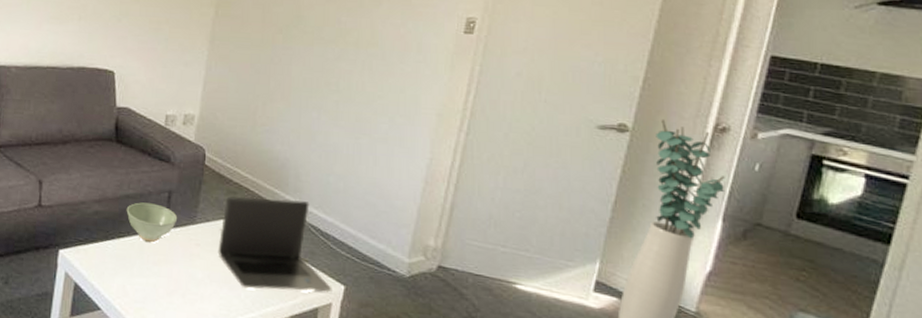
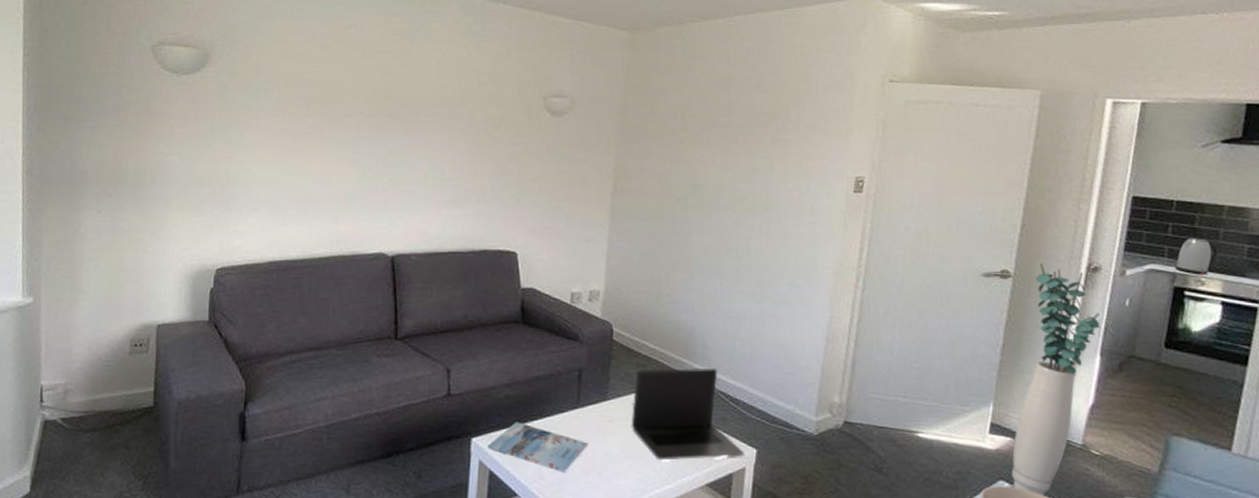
magazine: none [74,237,174,291] -> present [488,422,589,472]
bowl: present [126,202,178,242] -> none [537,383,589,422]
kettle: none [815,103,868,145] -> present [1175,237,1220,275]

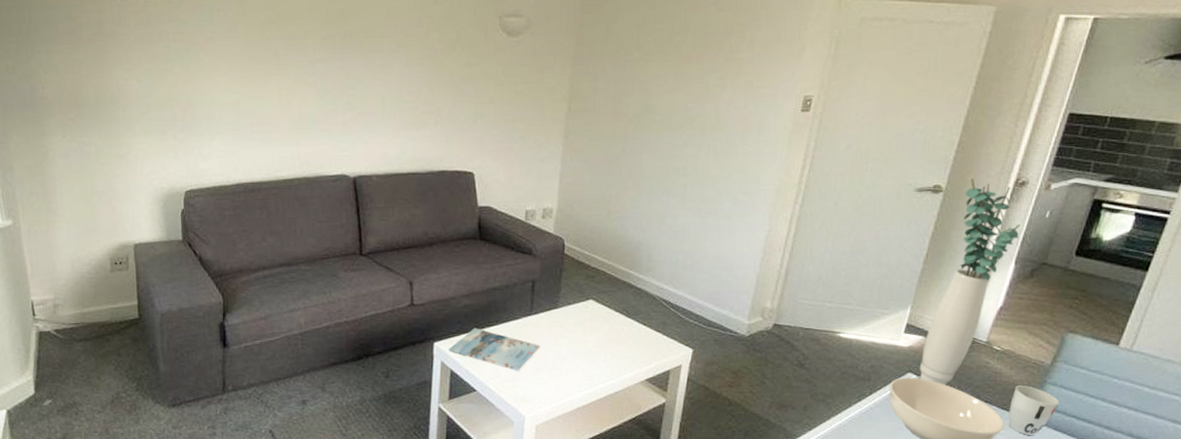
laptop computer: present [631,367,745,461] -> none [579,278,682,360]
kettle: present [1175,237,1220,275] -> none [1098,152,1144,188]

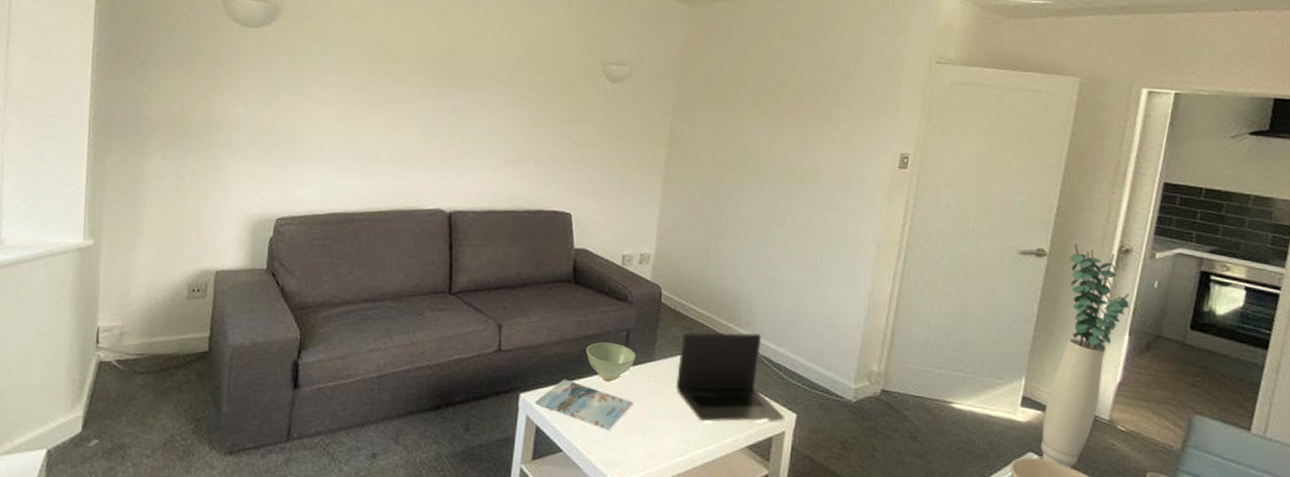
bowl: none [494,293,542,327] -> present [586,342,636,381]
laptop computer: none [579,278,682,360] -> present [675,332,785,422]

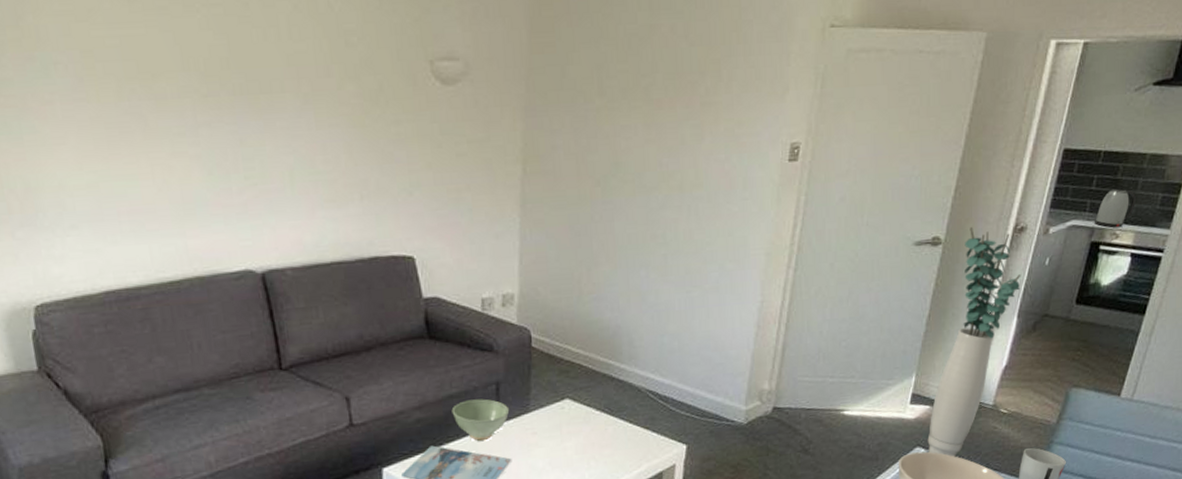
laptop computer: present [675,332,785,422] -> none [556,367,675,468]
kettle: none [1203,224,1245,261] -> present [1095,188,1137,228]

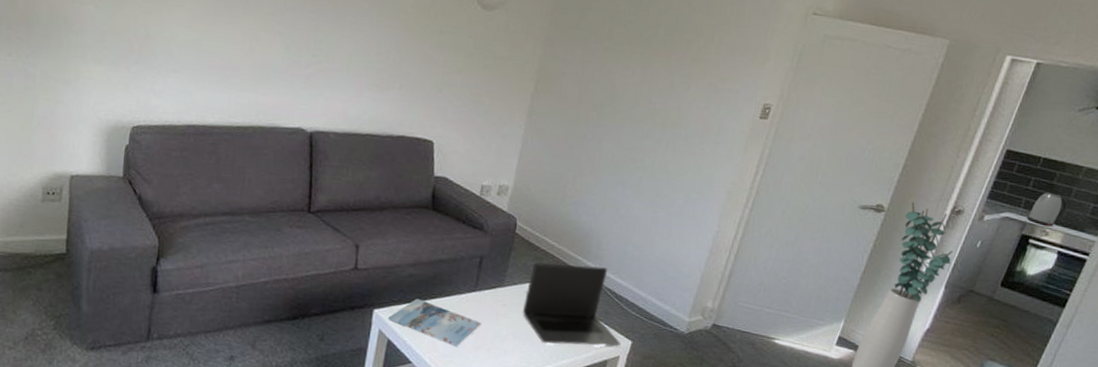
bowl: present [451,399,510,441] -> none [439,266,488,303]
laptop computer: none [556,367,675,468] -> present [522,262,621,347]

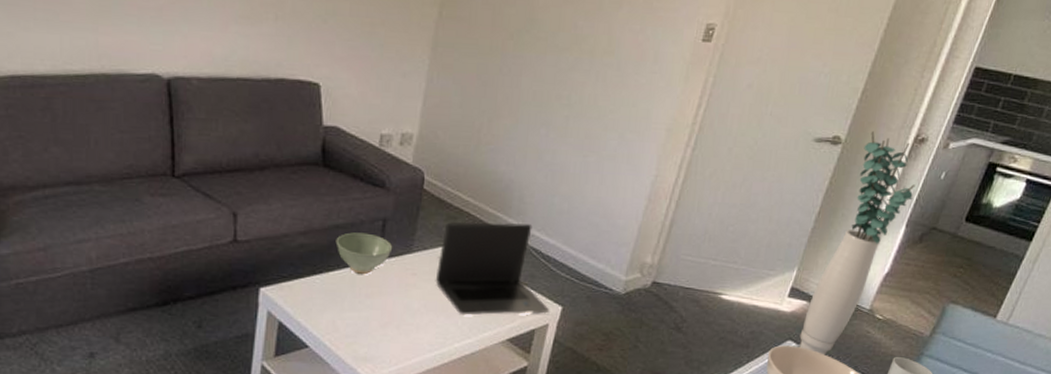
magazine: present [388,298,482,347] -> none [278,272,389,325]
bowl: none [439,266,488,303] -> present [335,232,393,274]
kettle: present [1027,192,1070,227] -> none [995,113,1041,153]

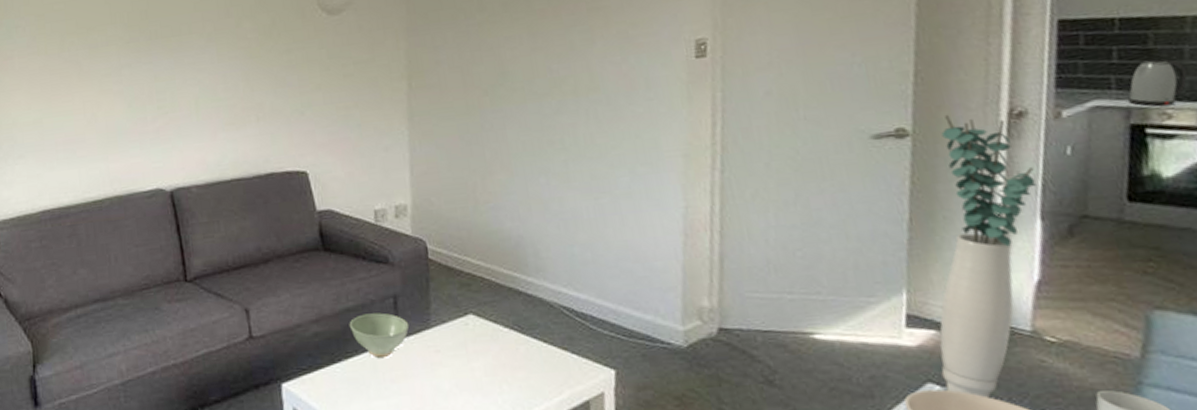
laptop computer: present [435,221,550,316] -> none [459,280,602,392]
kettle: none [995,113,1041,153] -> present [1128,59,1188,107]

